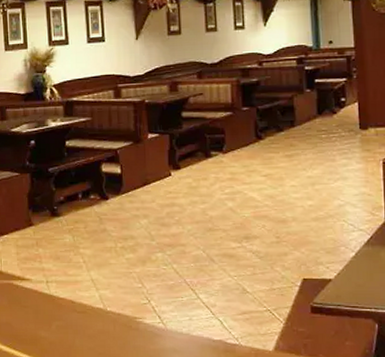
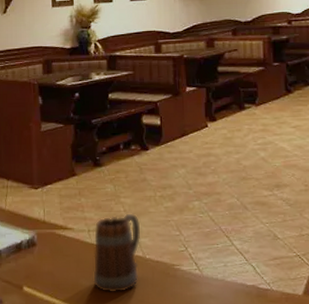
beer mug: none [52,264,102,346] -> present [93,213,141,293]

